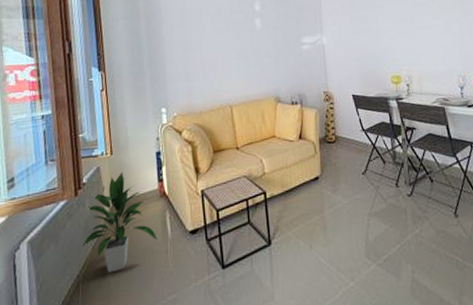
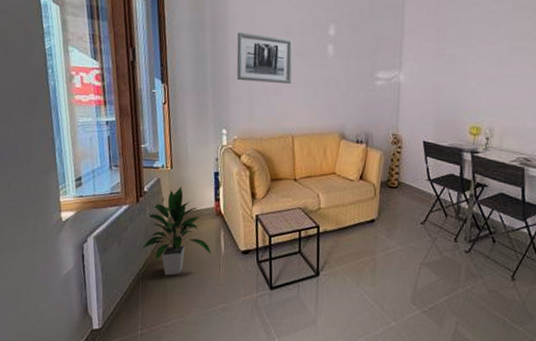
wall art: none [171,16,226,60] -> present [236,32,293,83]

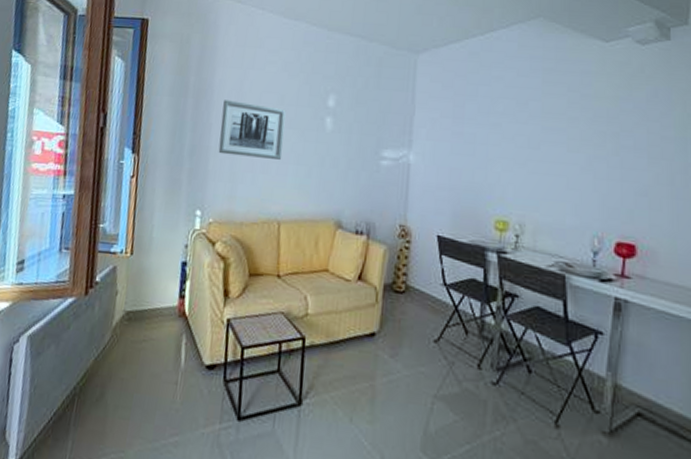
indoor plant: present [142,187,212,276] -> none [84,278,168,393]

